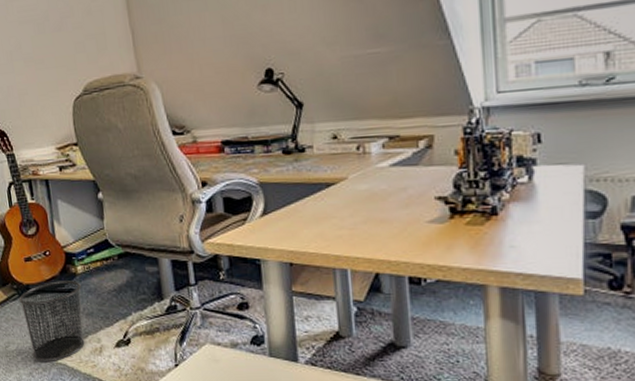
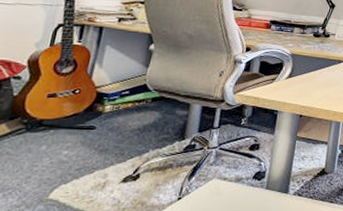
waste bin: present [19,280,85,363] -> none [17,118,104,199]

